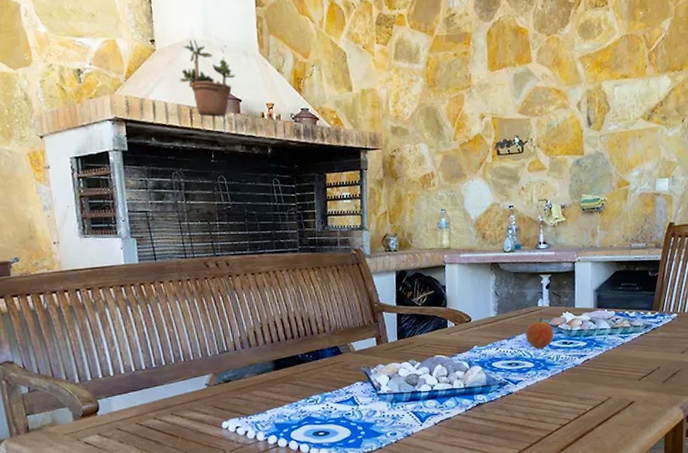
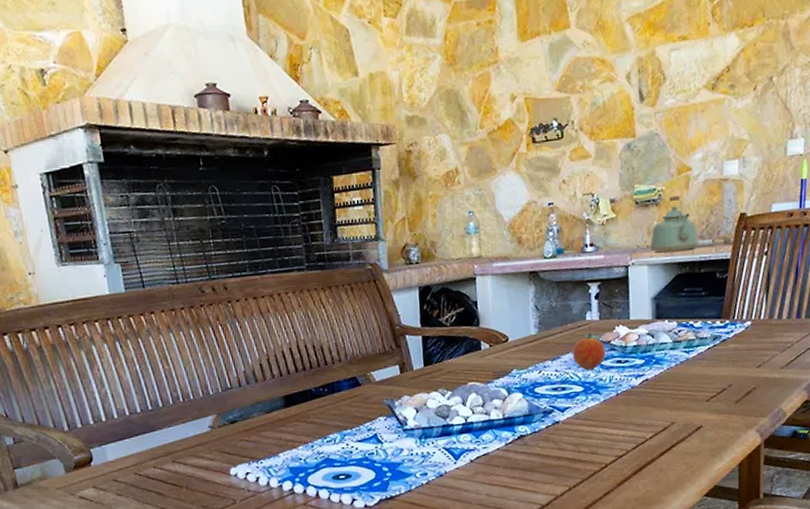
potted plant: present [180,40,236,117] -> none [158,26,222,117]
kettle: none [593,205,635,253] -> present [650,195,699,254]

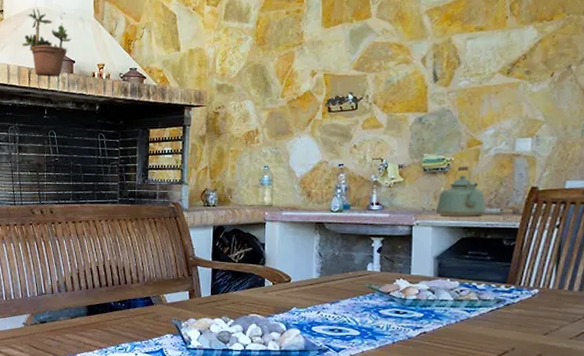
potted plant: none [158,26,222,117] -> present [22,9,72,77]
fruit: present [572,333,606,370] -> none [351,283,384,316]

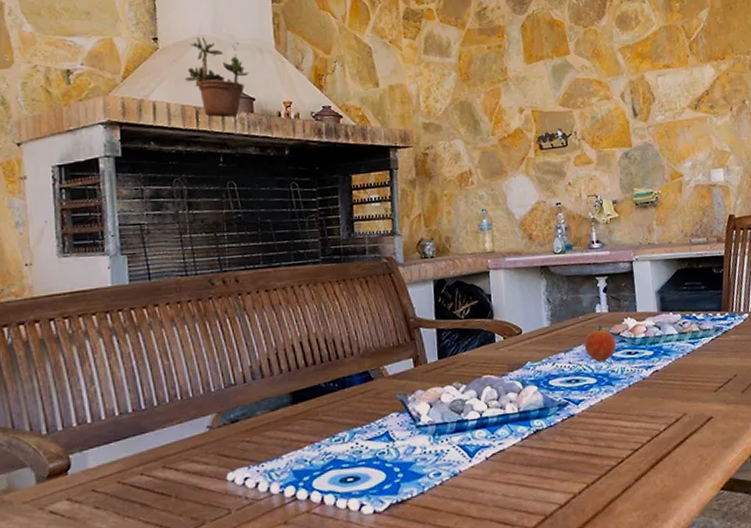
fruit: none [351,283,384,316] -> present [584,325,616,362]
kettle: present [435,166,487,218] -> none [651,198,695,250]

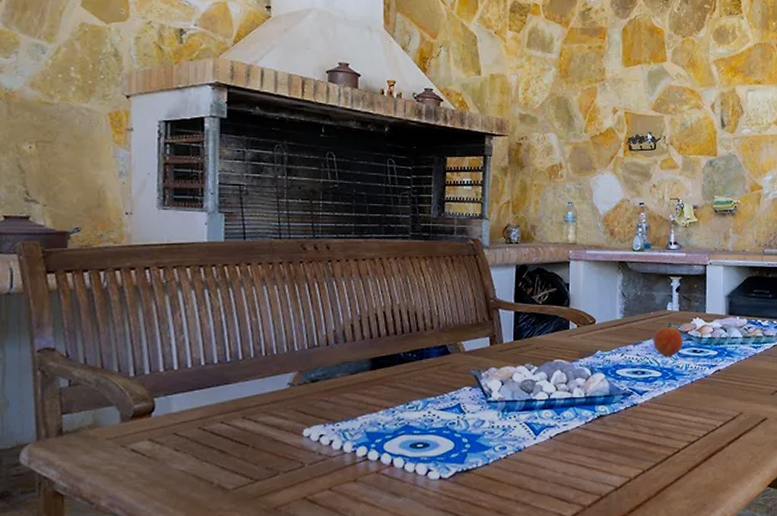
potted plant: present [185,37,249,118] -> none [294,10,357,91]

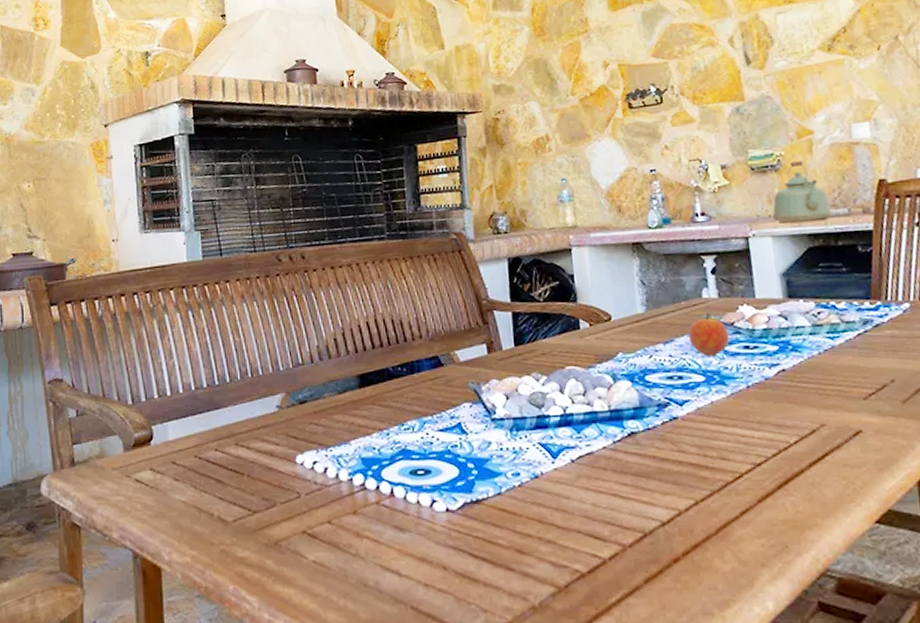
kettle: none [725,208,768,258] -> present [772,160,833,224]

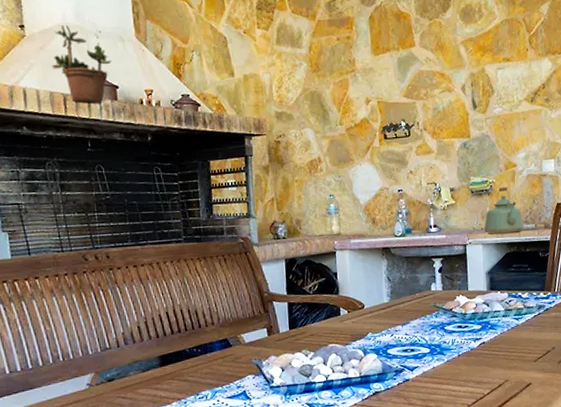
potted plant: none [251,10,312,91] -> present [52,25,112,105]
fruit: present [688,313,730,356] -> none [419,301,449,334]

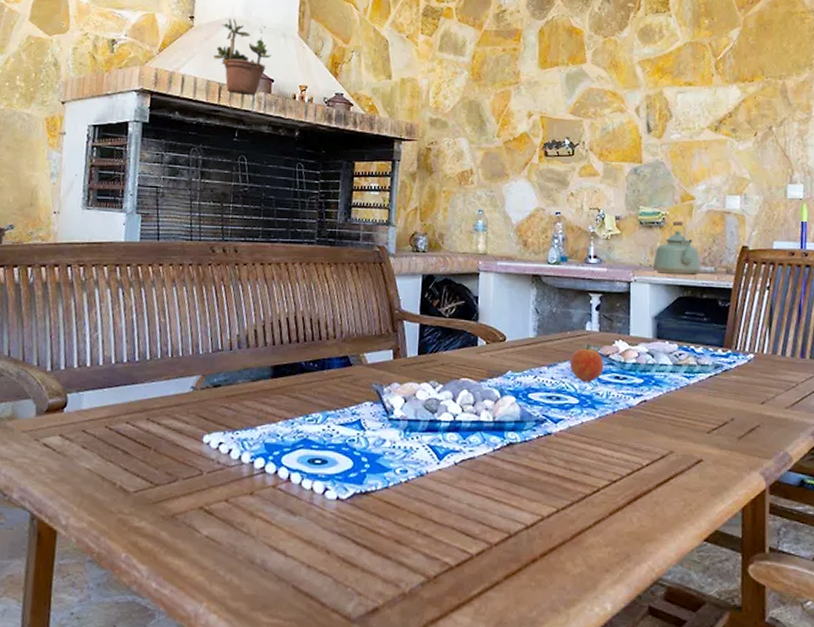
fruit: none [419,301,449,334] -> present [569,344,604,382]

